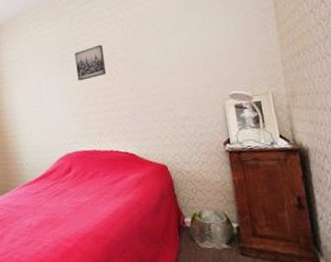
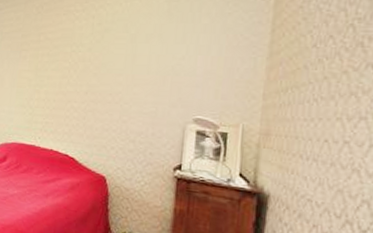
wall art: present [74,44,107,81] -> none [33,39,67,73]

